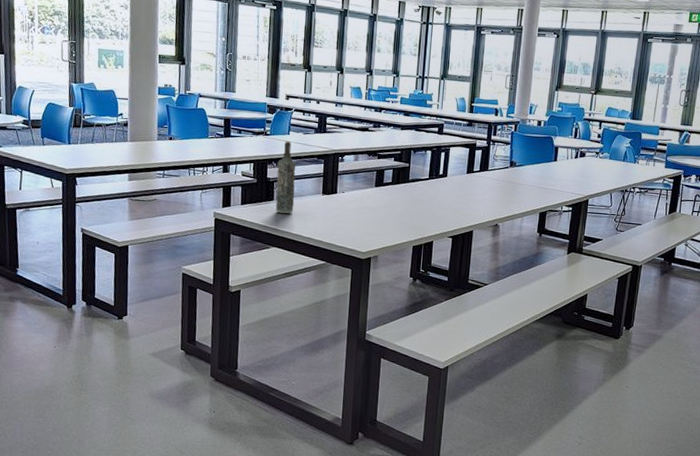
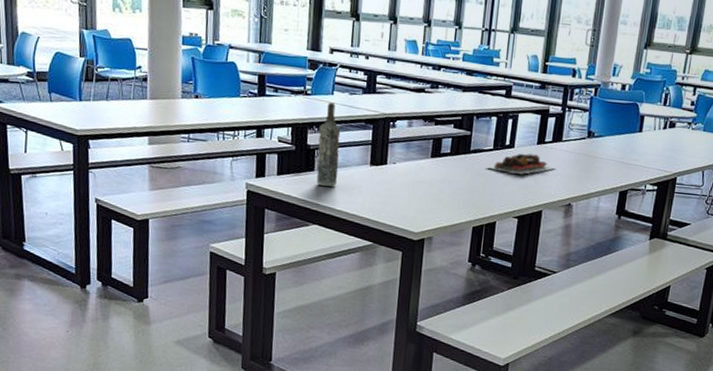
food tray: none [423,181,483,200] -> present [486,153,555,174]

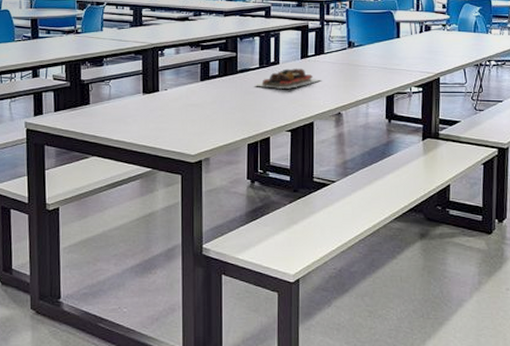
bottle: present [316,102,341,187] -> none [92,38,113,118]

